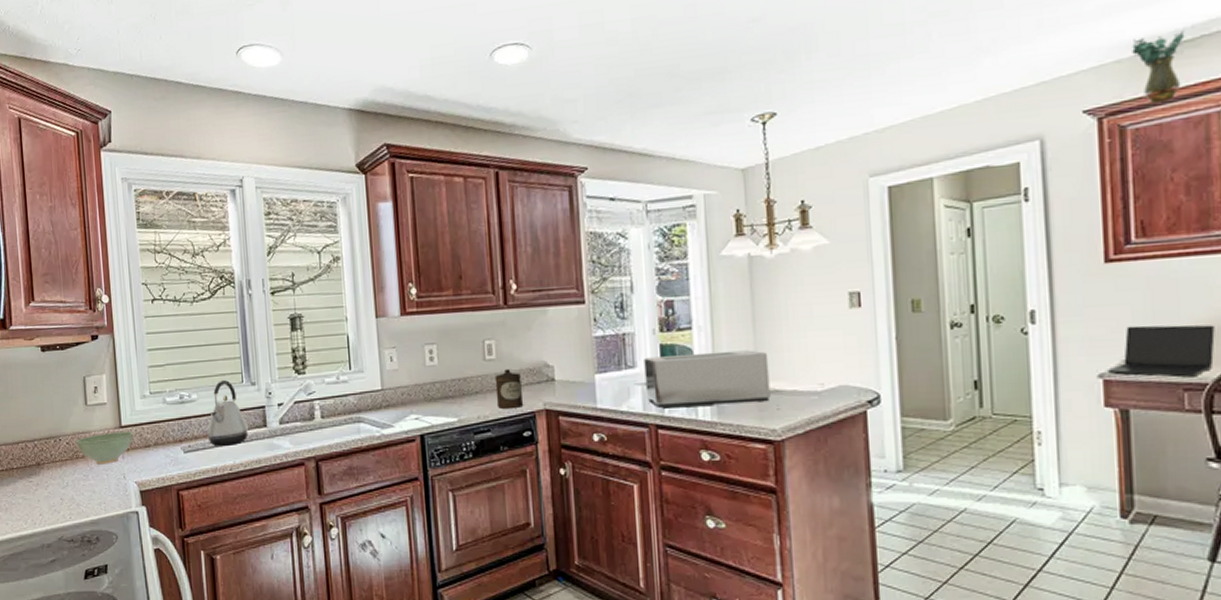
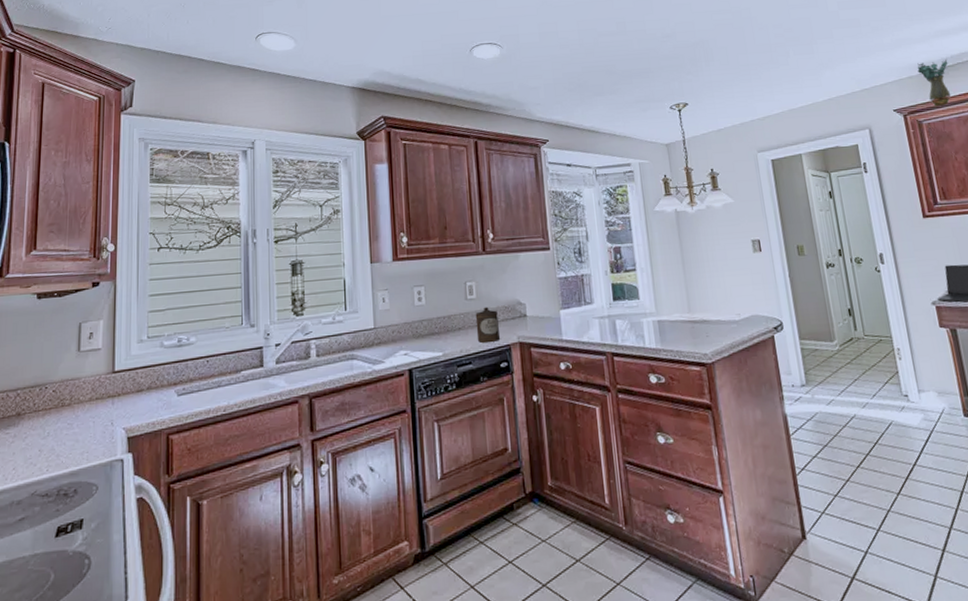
bowl: present [76,432,134,465] -> none [63,376,127,412]
kettle: present [206,380,250,446] -> none [201,323,246,388]
toaster: present [644,350,771,409] -> none [599,287,701,339]

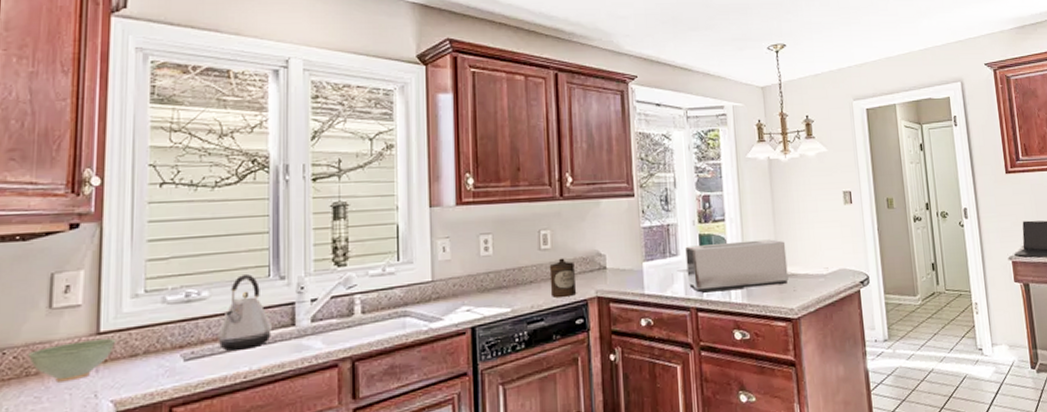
bowl: none [63,376,127,412] -> present [28,339,117,383]
kettle: none [201,323,246,388] -> present [216,274,273,351]
toaster: none [599,287,701,339] -> present [685,239,789,293]
vase: present [917,58,952,106] -> none [1008,15,1038,62]

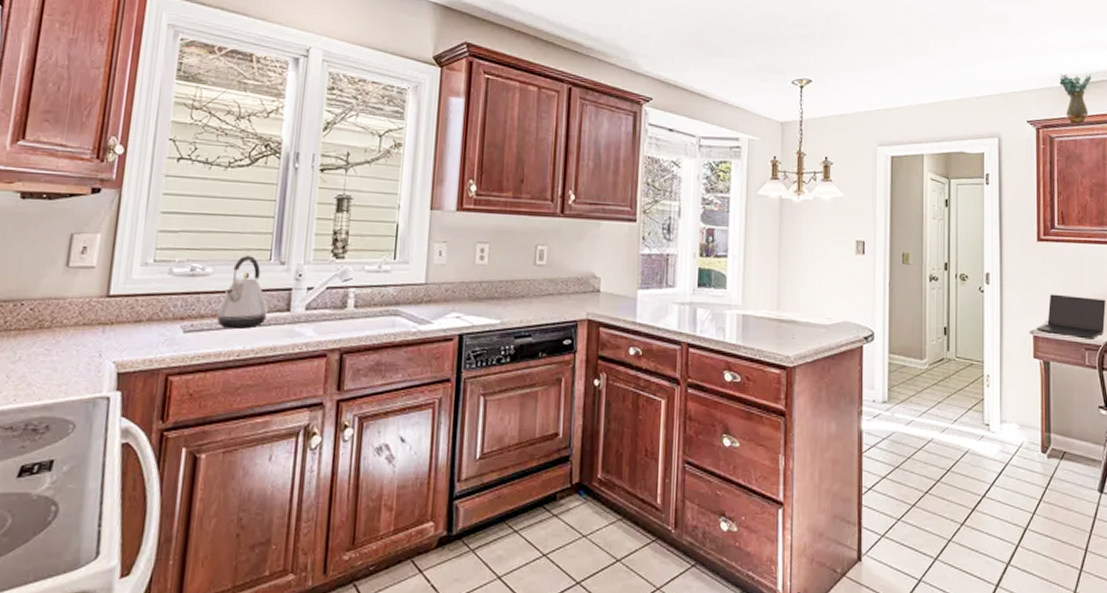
bowl: present [28,339,117,383] -> none [43,301,124,339]
canister: present [549,258,577,297] -> none [541,275,568,315]
toaster: present [685,239,789,293] -> none [682,279,789,331]
vase: none [1008,15,1038,62] -> present [1059,73,1092,124]

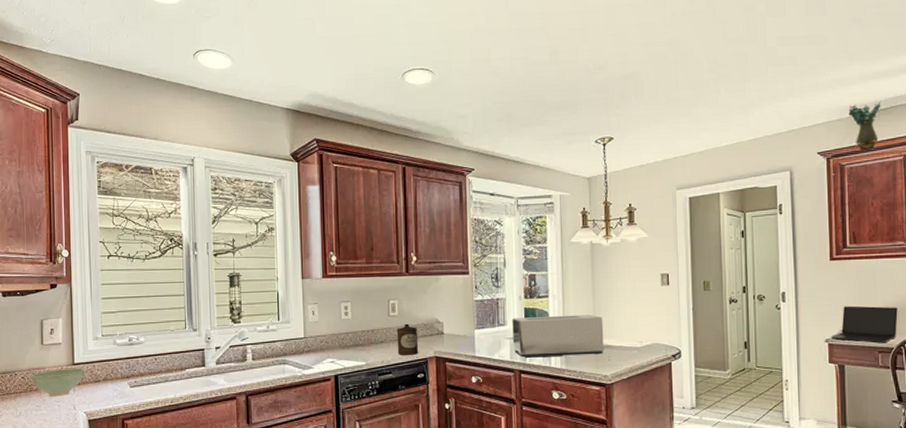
bowl: none [43,301,124,339] -> present [31,368,86,397]
kettle: present [215,256,269,329] -> none [151,326,190,382]
canister: none [541,275,568,315] -> present [396,323,419,355]
toaster: none [682,279,789,331] -> present [512,314,604,358]

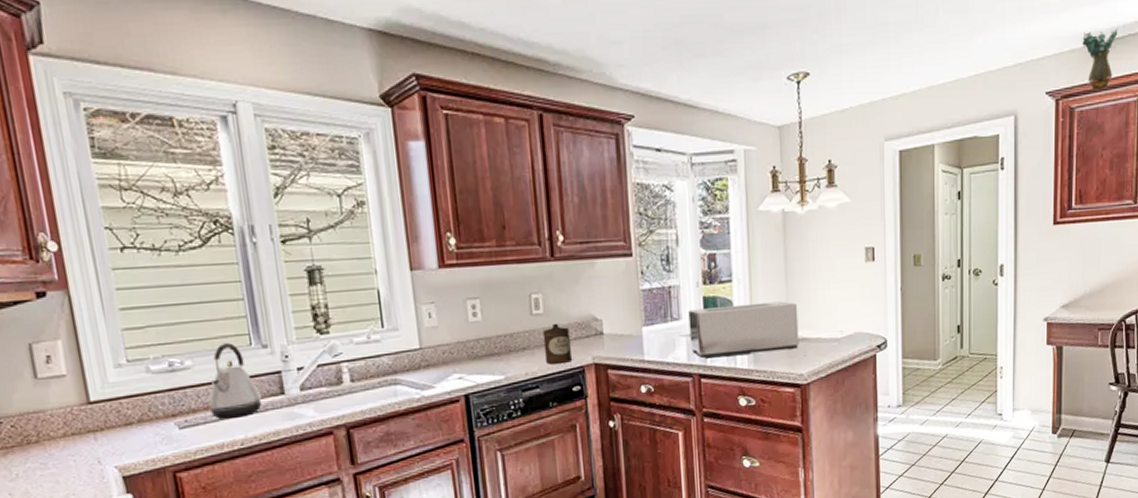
bowl: present [31,368,86,397] -> none [24,408,109,450]
kettle: none [151,326,190,382] -> present [206,343,263,419]
laptop: present [831,306,898,343] -> none [1051,277,1121,319]

